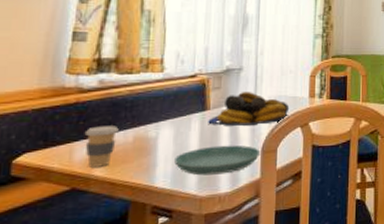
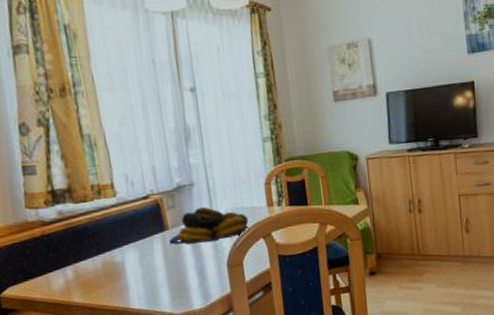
coffee cup: present [84,126,119,168] -> none [56,254,87,296]
saucer: present [174,145,261,176] -> none [144,262,227,295]

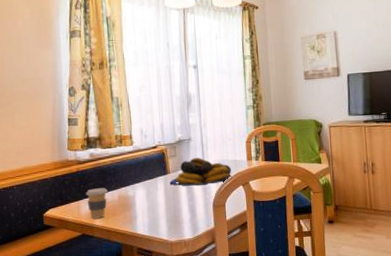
coffee cup: none [56,254,87,296] -> present [85,188,108,219]

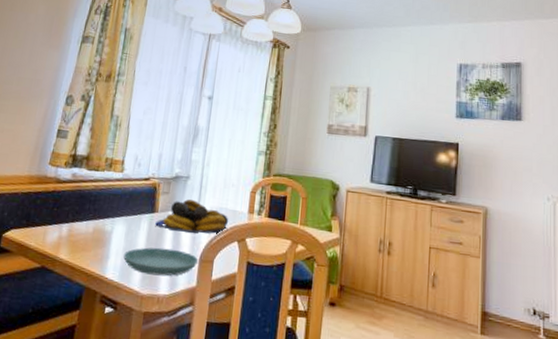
coffee cup: present [85,188,108,219] -> none [55,214,83,251]
saucer: none [149,201,213,225] -> present [123,247,199,277]

